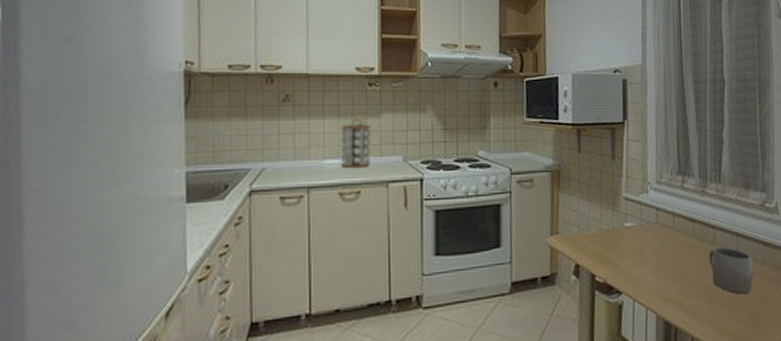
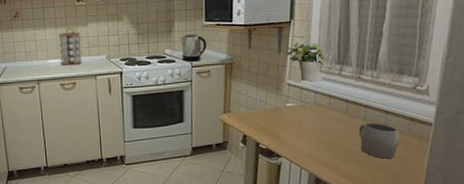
kettle: none [497,132,529,167] -> present [180,33,207,62]
potted plant: none [621,147,669,197] -> present [286,42,329,83]

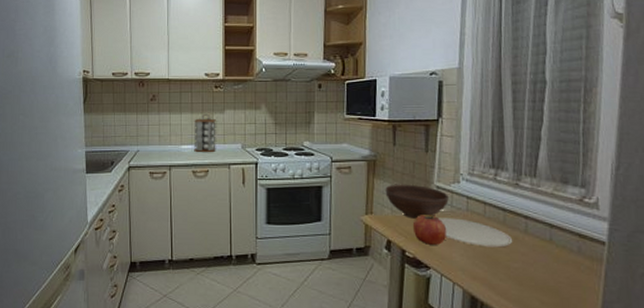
kettle: present [180,33,207,62] -> none [320,126,348,156]
bowl: none [241,83,298,114] -> present [385,184,449,219]
fruit: none [266,110,297,136] -> present [412,215,447,245]
potted plant: present [286,42,329,83] -> none [434,142,482,187]
plate: none [289,111,354,135] -> present [438,218,513,248]
mug: present [359,122,399,159] -> none [519,236,567,280]

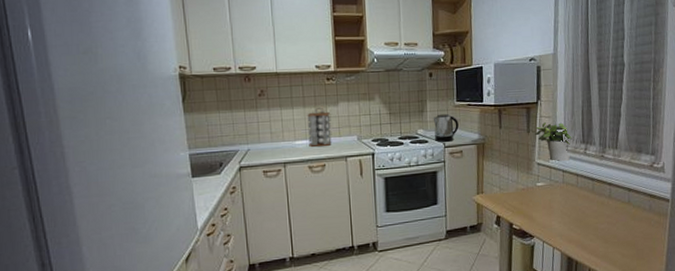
kettle: none [320,126,348,156] -> present [433,113,459,142]
bowl: present [385,184,449,219] -> none [493,163,548,194]
fruit: present [412,215,447,245] -> none [518,189,547,216]
potted plant: none [434,142,482,187] -> present [535,122,575,162]
plate: present [438,218,513,248] -> none [540,190,600,214]

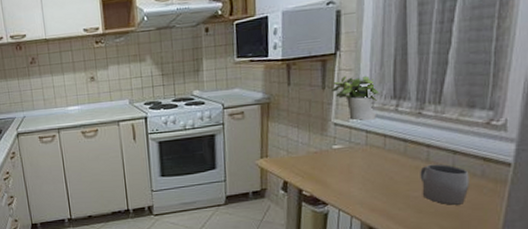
spice rack: present [307,108,332,148] -> none [77,72,103,113]
kettle: present [433,113,459,142] -> none [210,72,239,103]
mug: none [605,199,642,236] -> present [420,164,470,205]

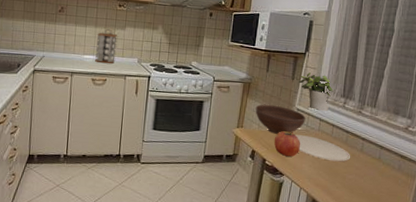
spice rack: none [77,72,103,113] -> present [95,29,117,64]
bowl: none [280,124,347,158] -> present [255,104,306,134]
fruit: none [309,152,345,182] -> present [274,131,301,157]
plate: none [336,153,414,180] -> present [295,135,351,162]
mug: present [420,164,470,205] -> none [355,154,390,190]

